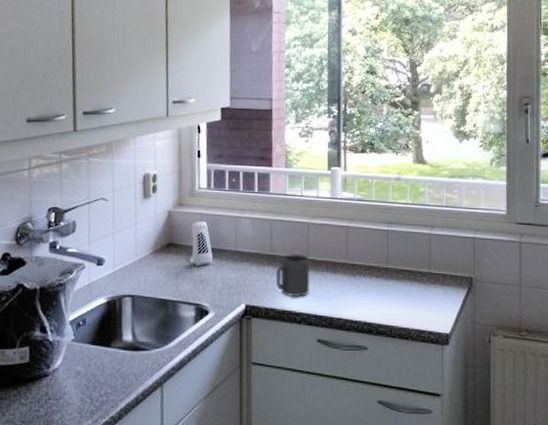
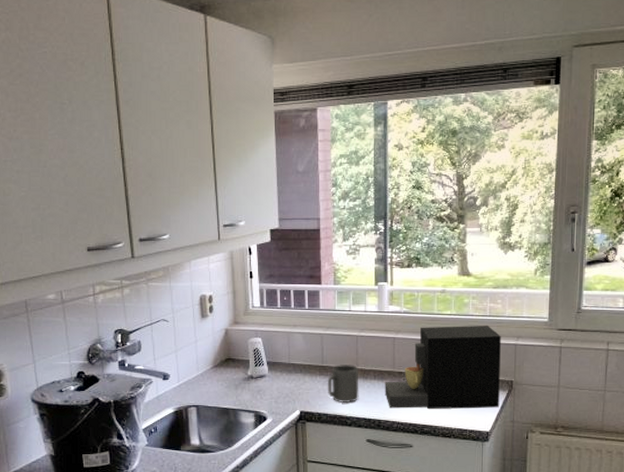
coffee maker: none [337,215,459,307] -> present [385,326,501,409]

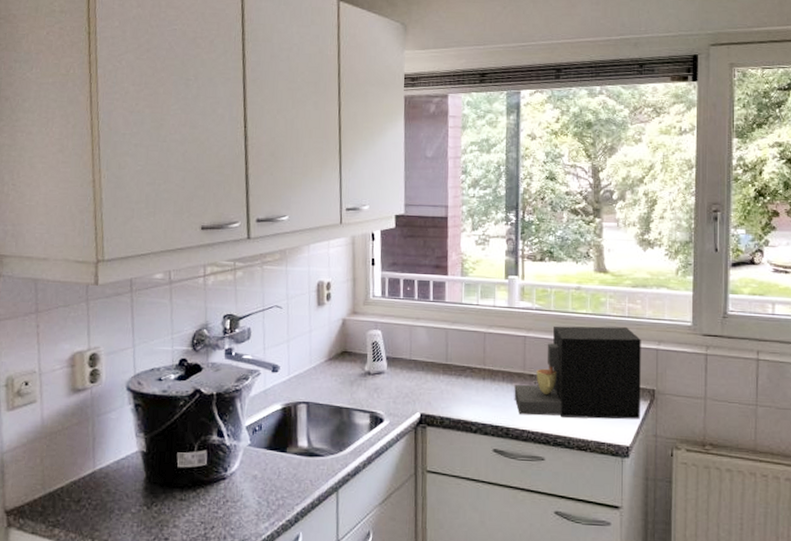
mug: present [328,365,359,404] -> none [452,363,486,407]

